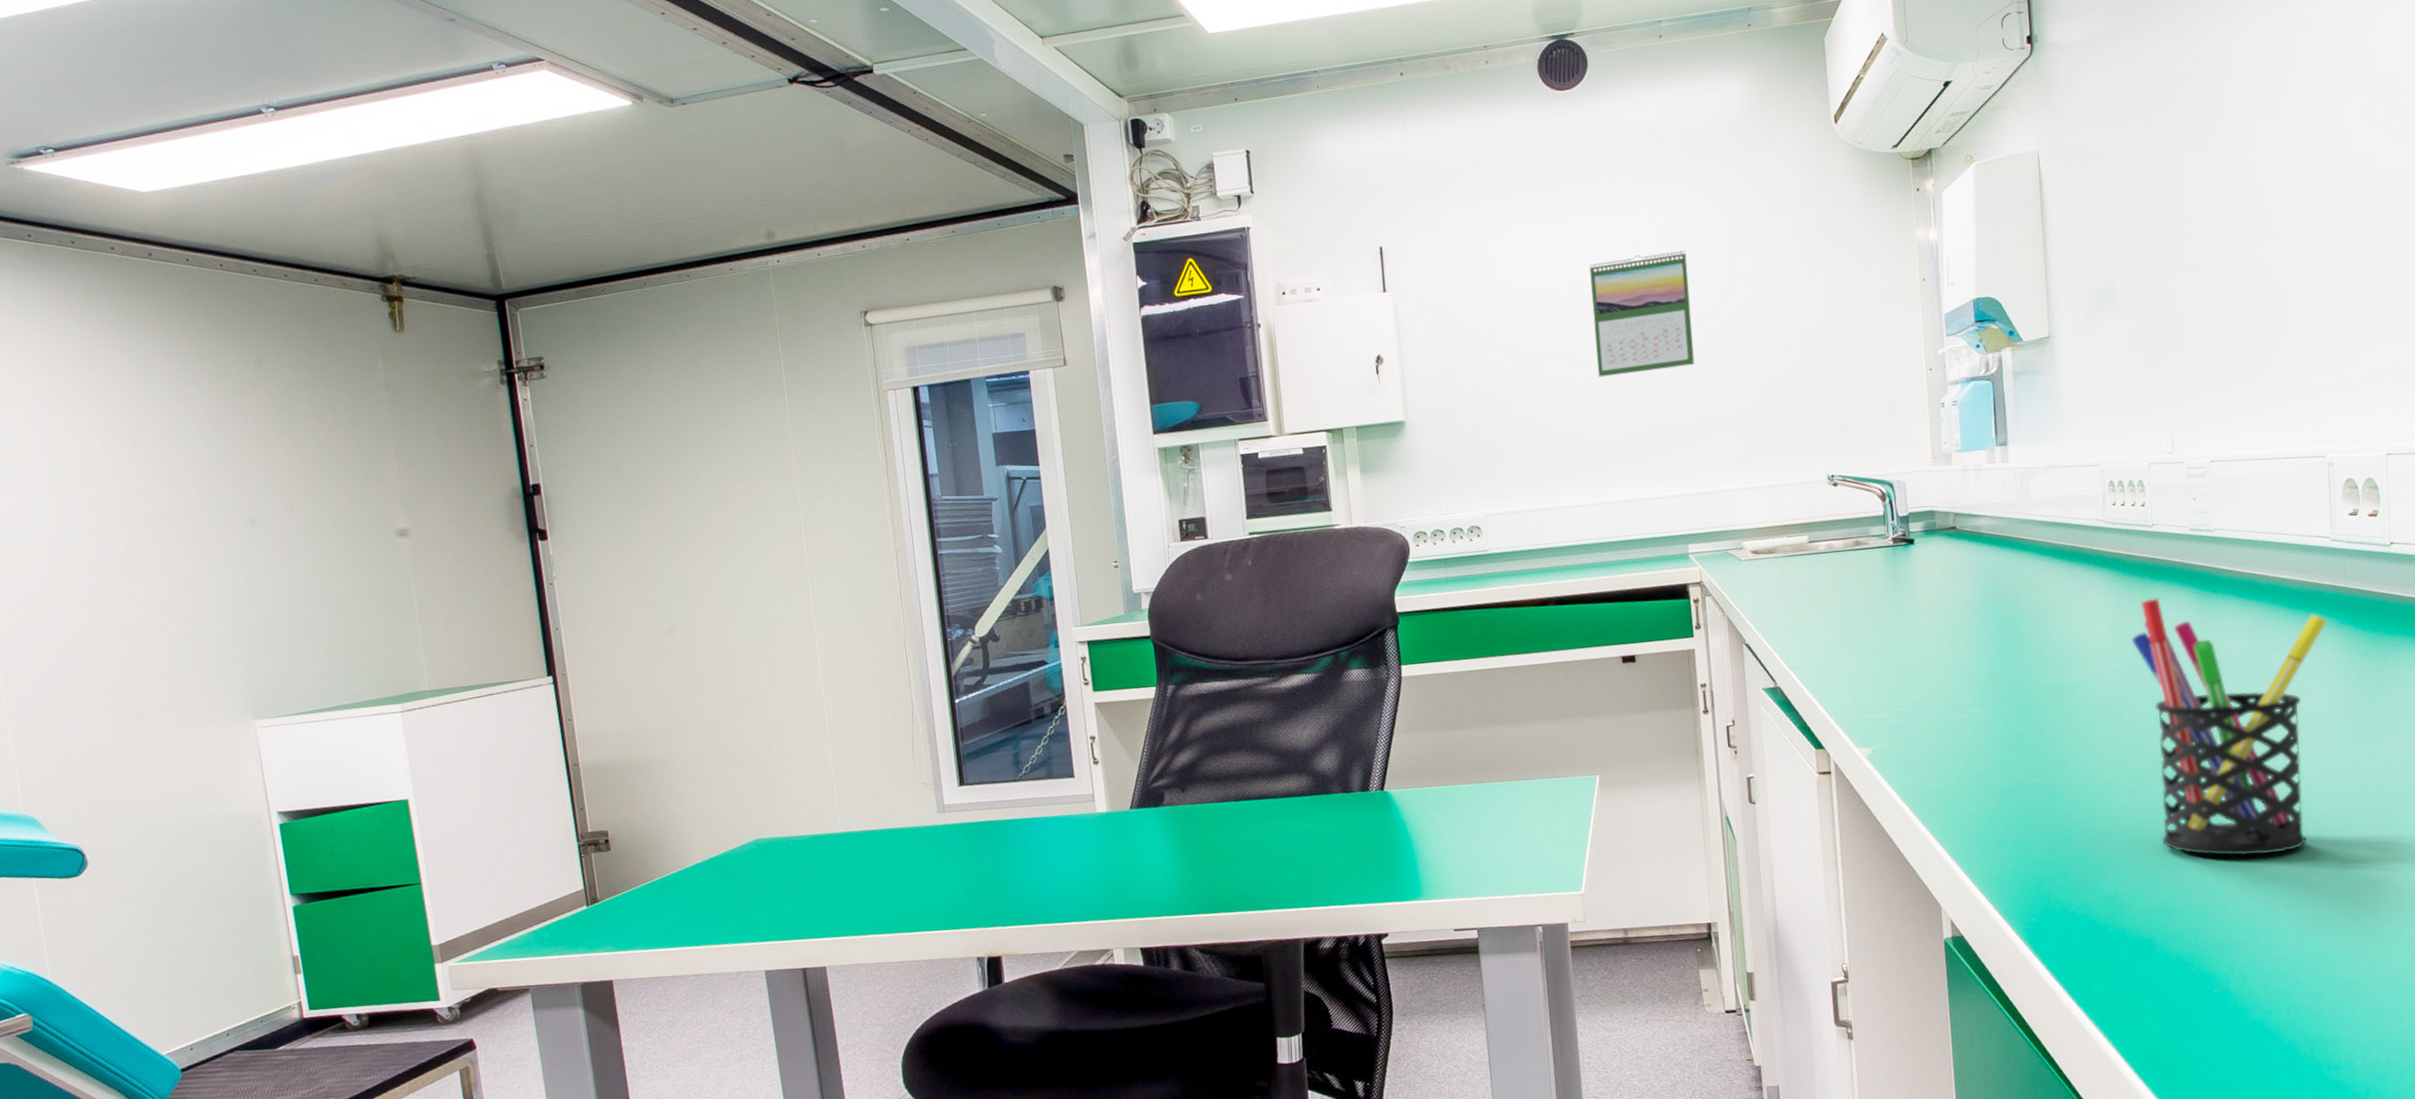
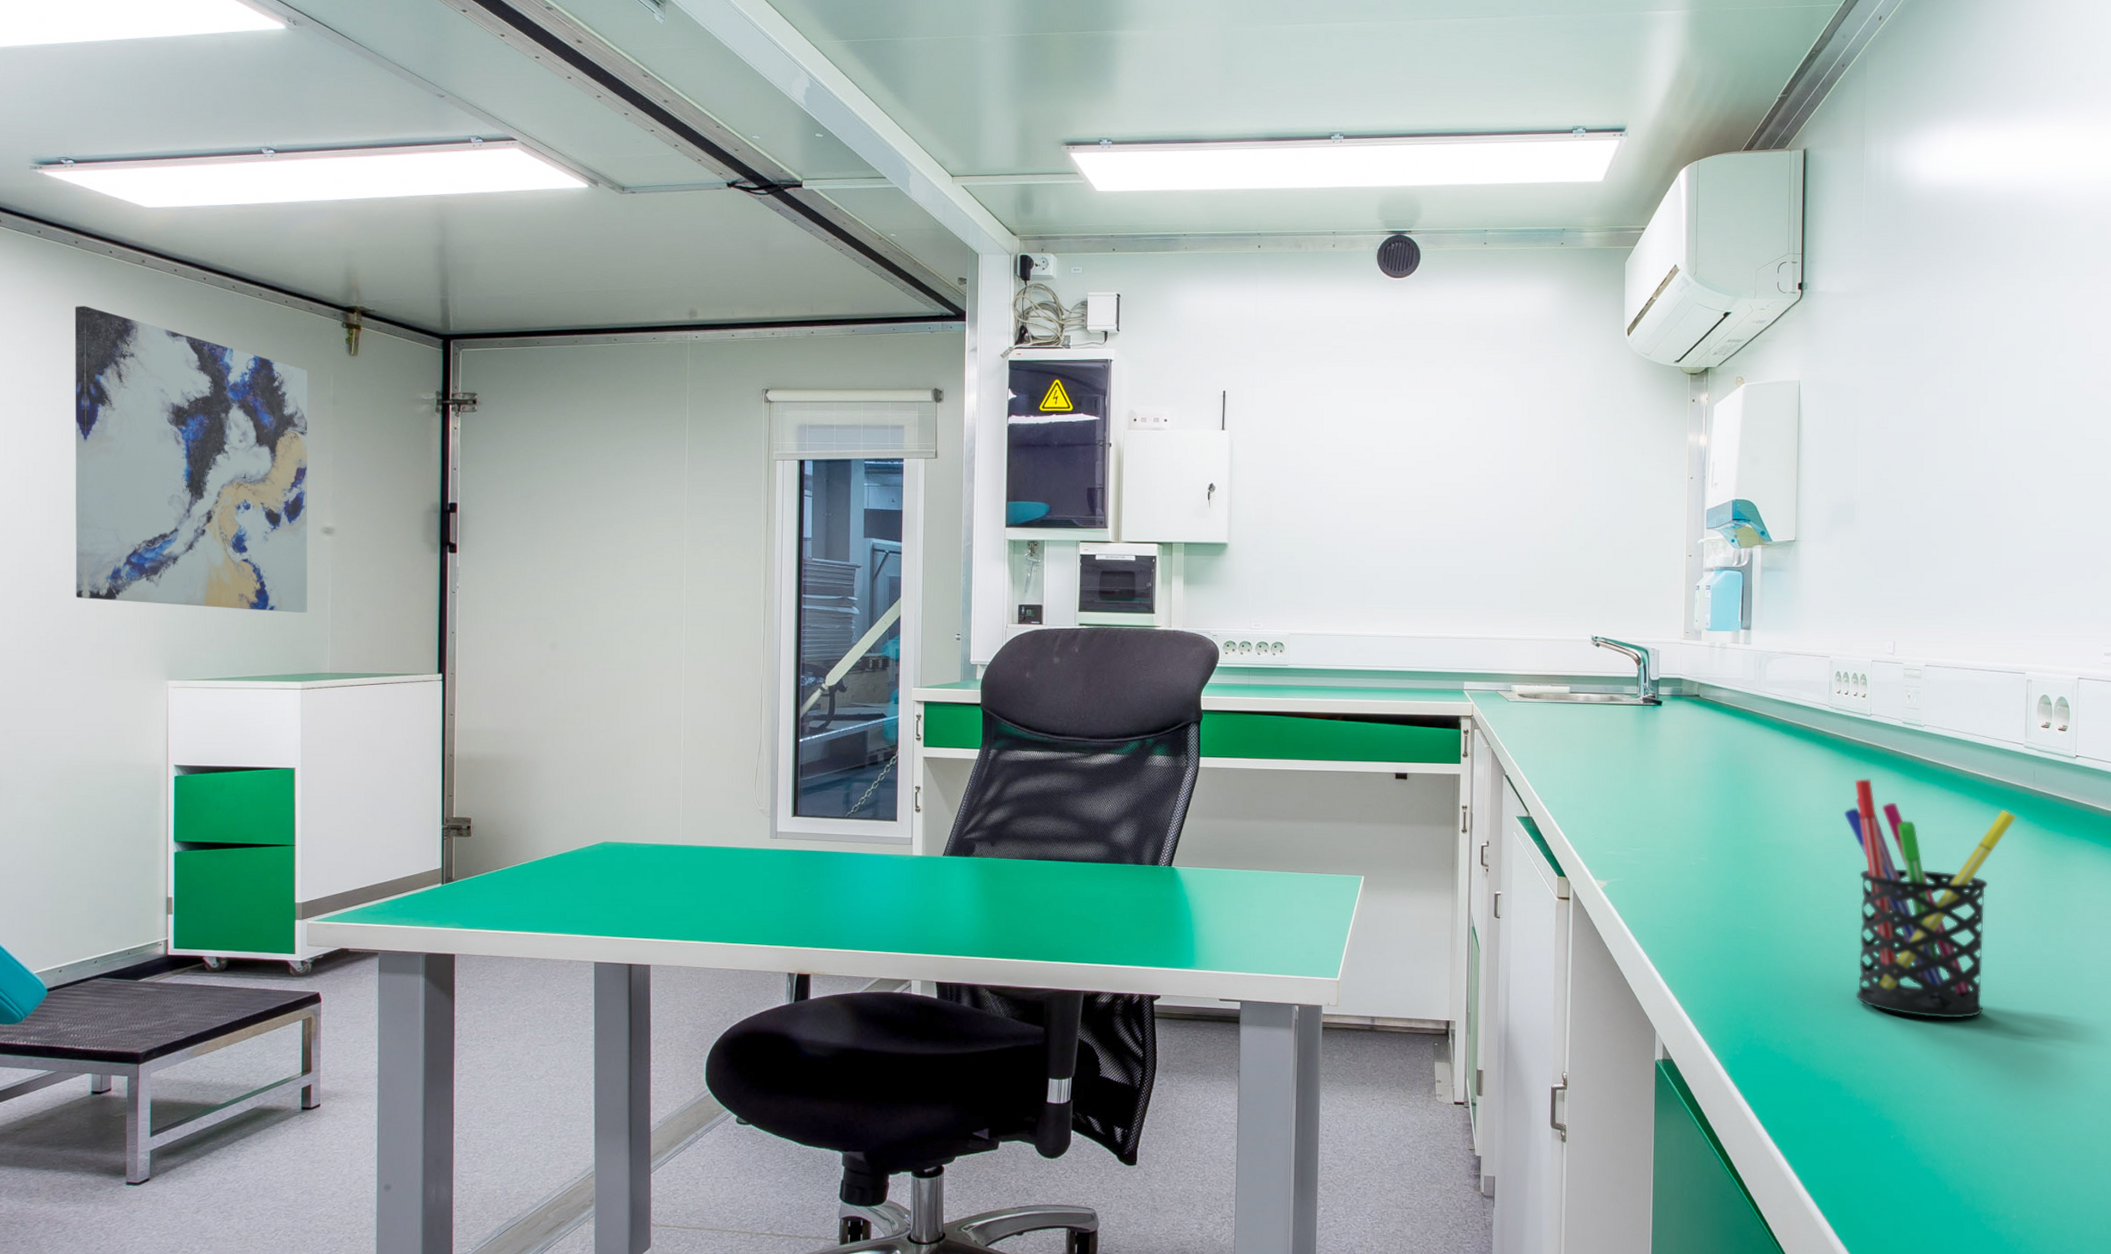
wall art: none [83,313,394,642] -> present [74,306,308,613]
calendar: present [1589,250,1695,378] -> none [1401,425,1488,527]

